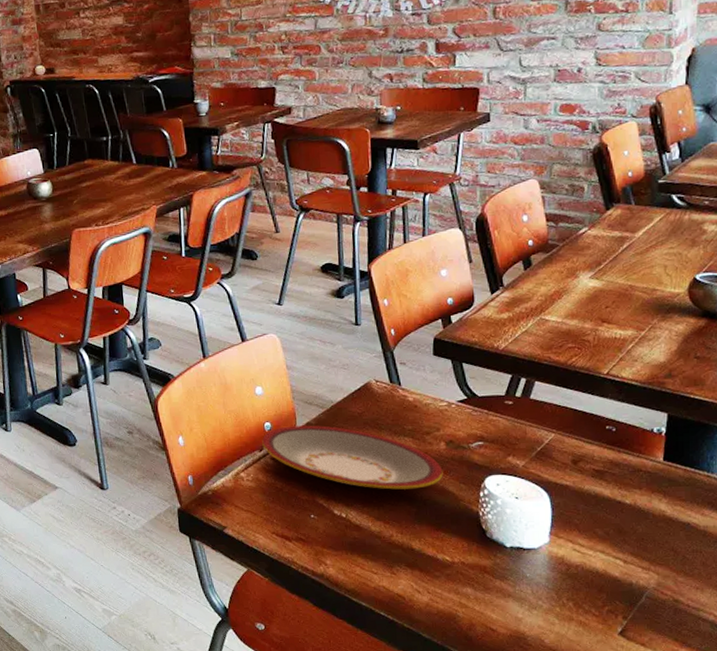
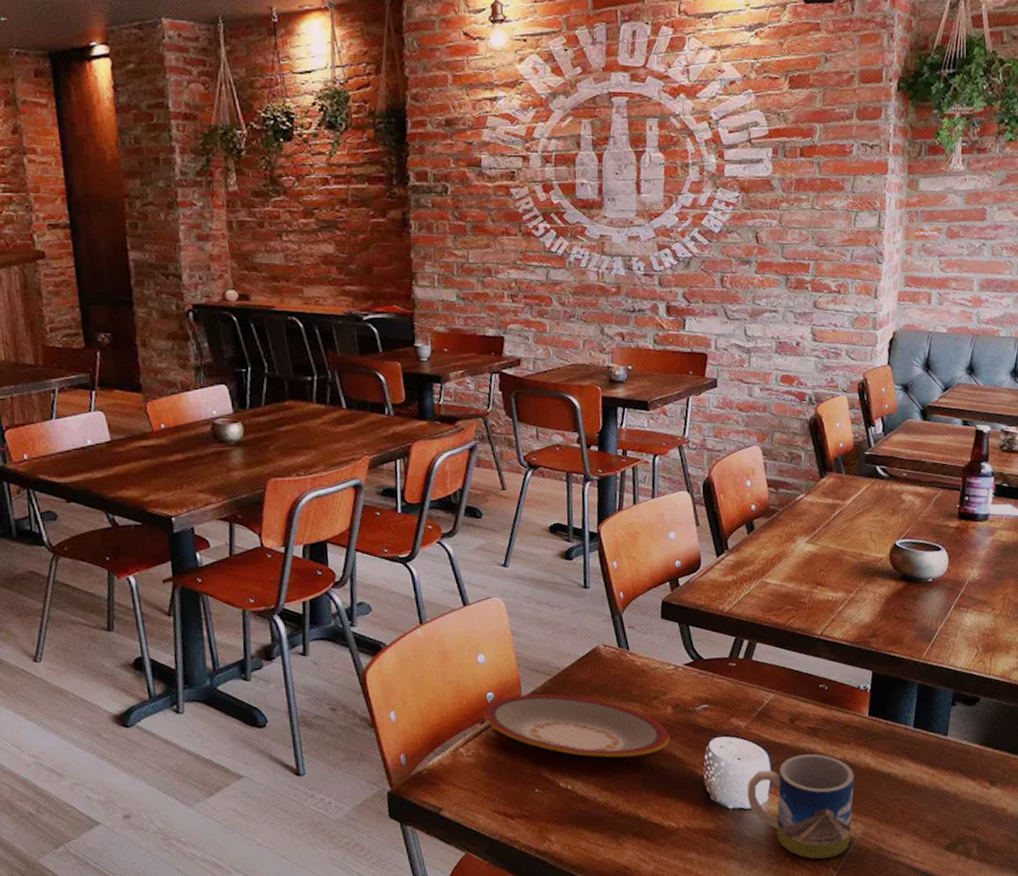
mug: none [525,497,647,607] -> present [747,753,855,859]

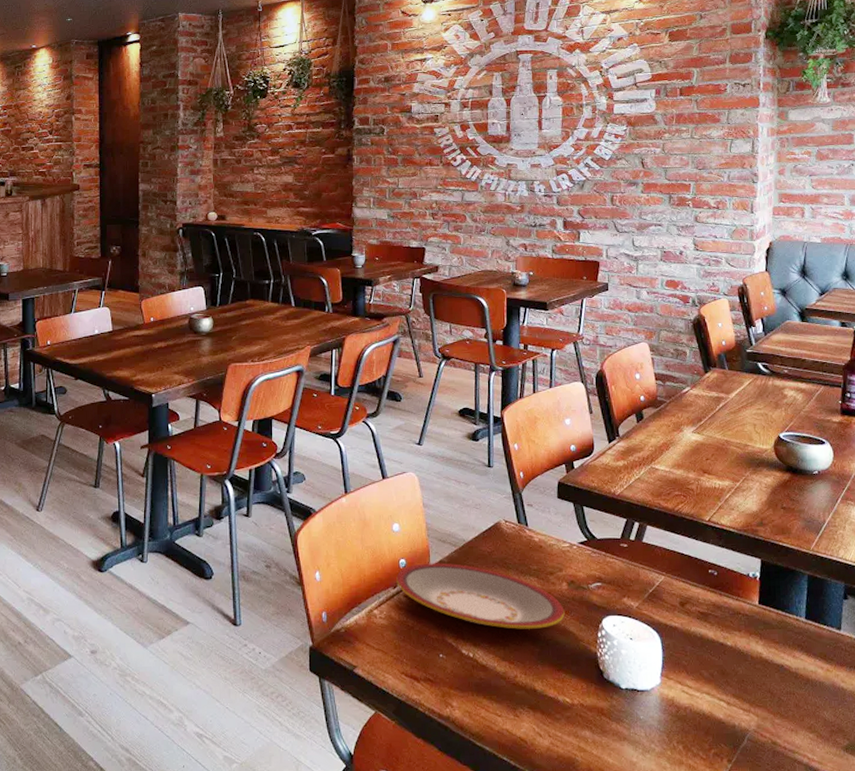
mug: present [747,753,855,859] -> none [639,639,747,750]

